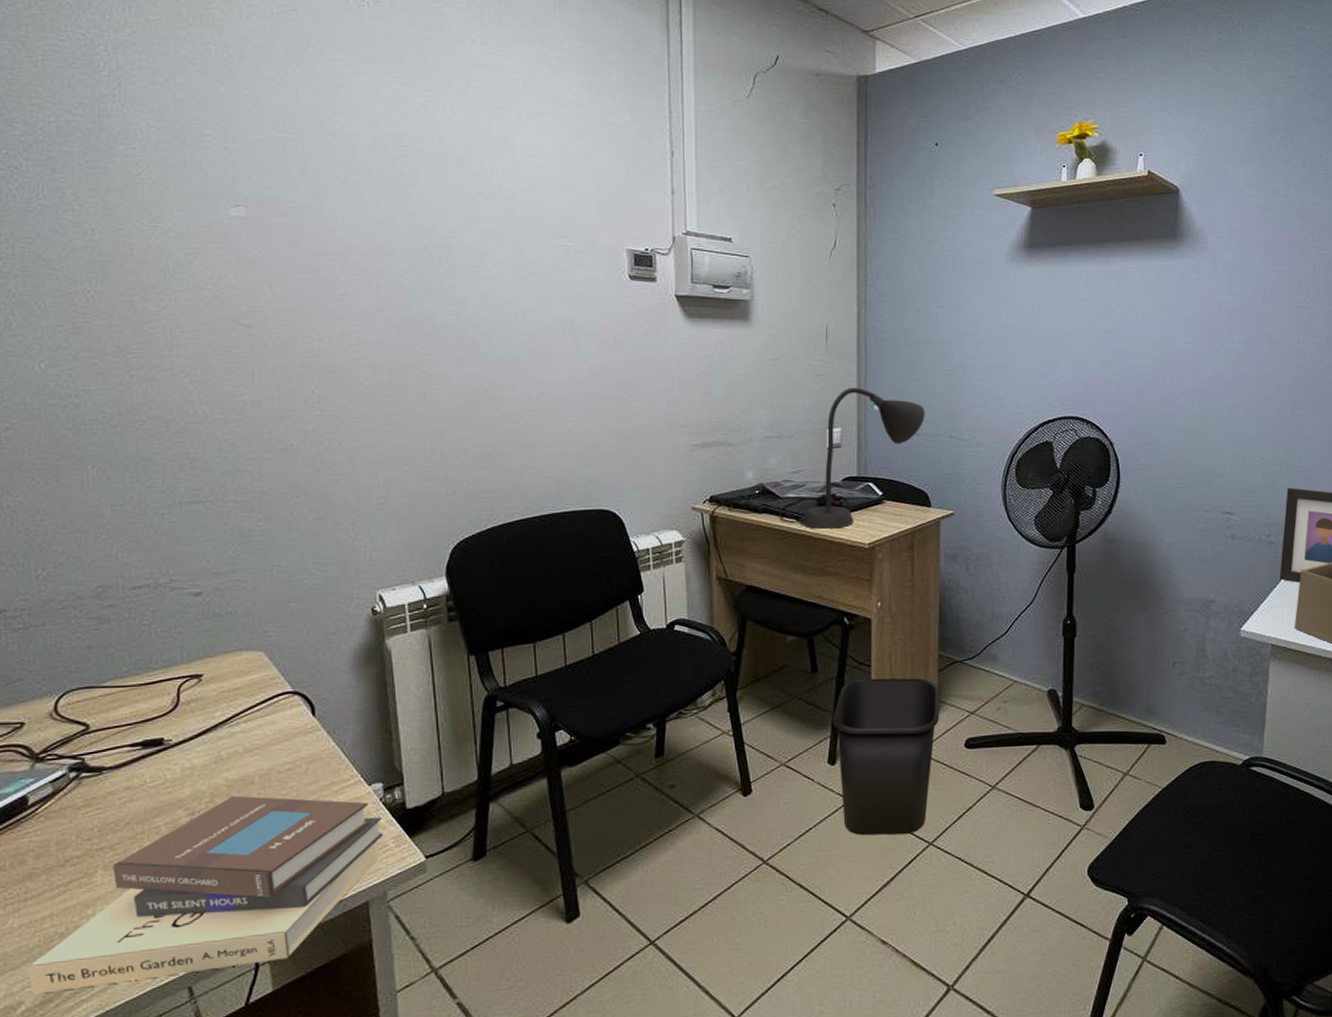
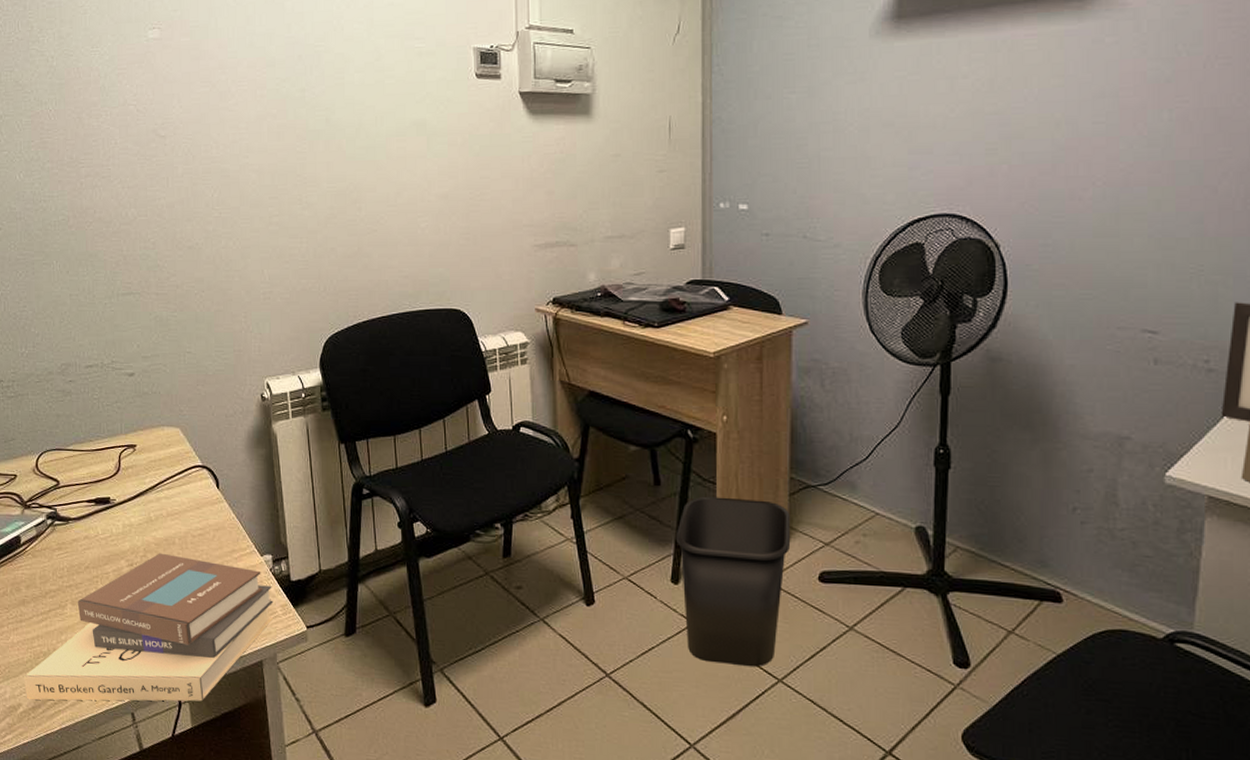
desk lamp: present [799,387,925,529] -> none [641,183,776,335]

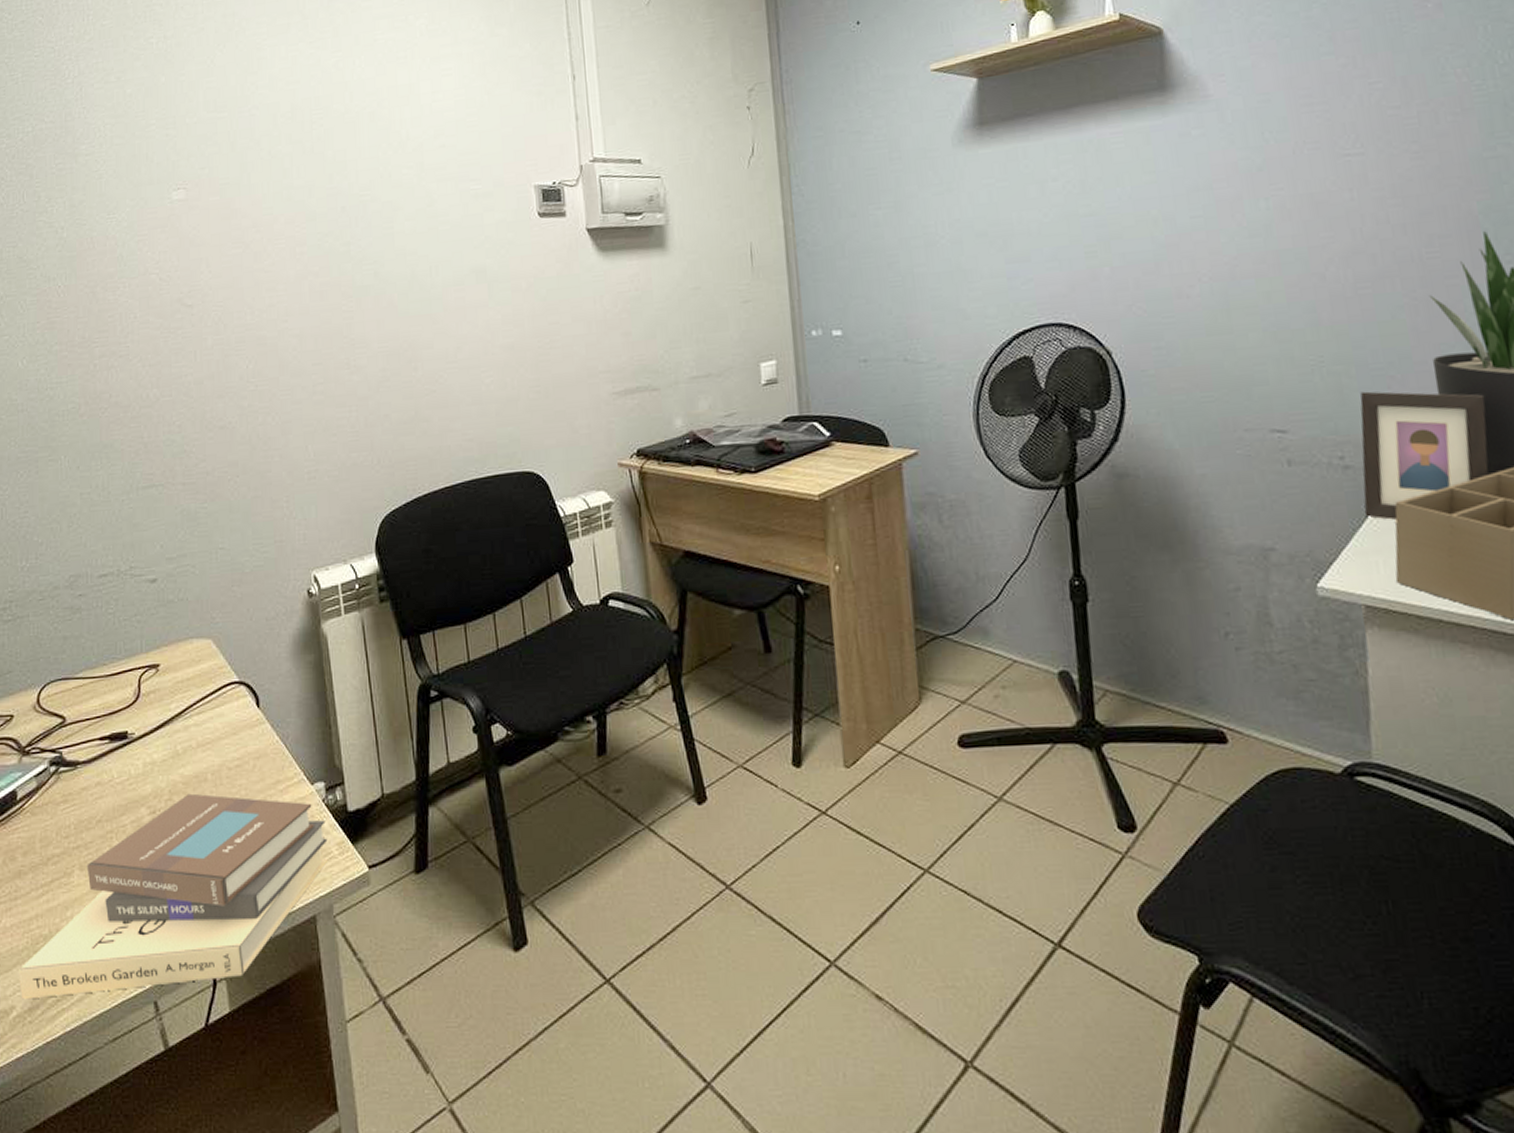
waste bin: present [675,496,791,667] -> none [793,658,924,858]

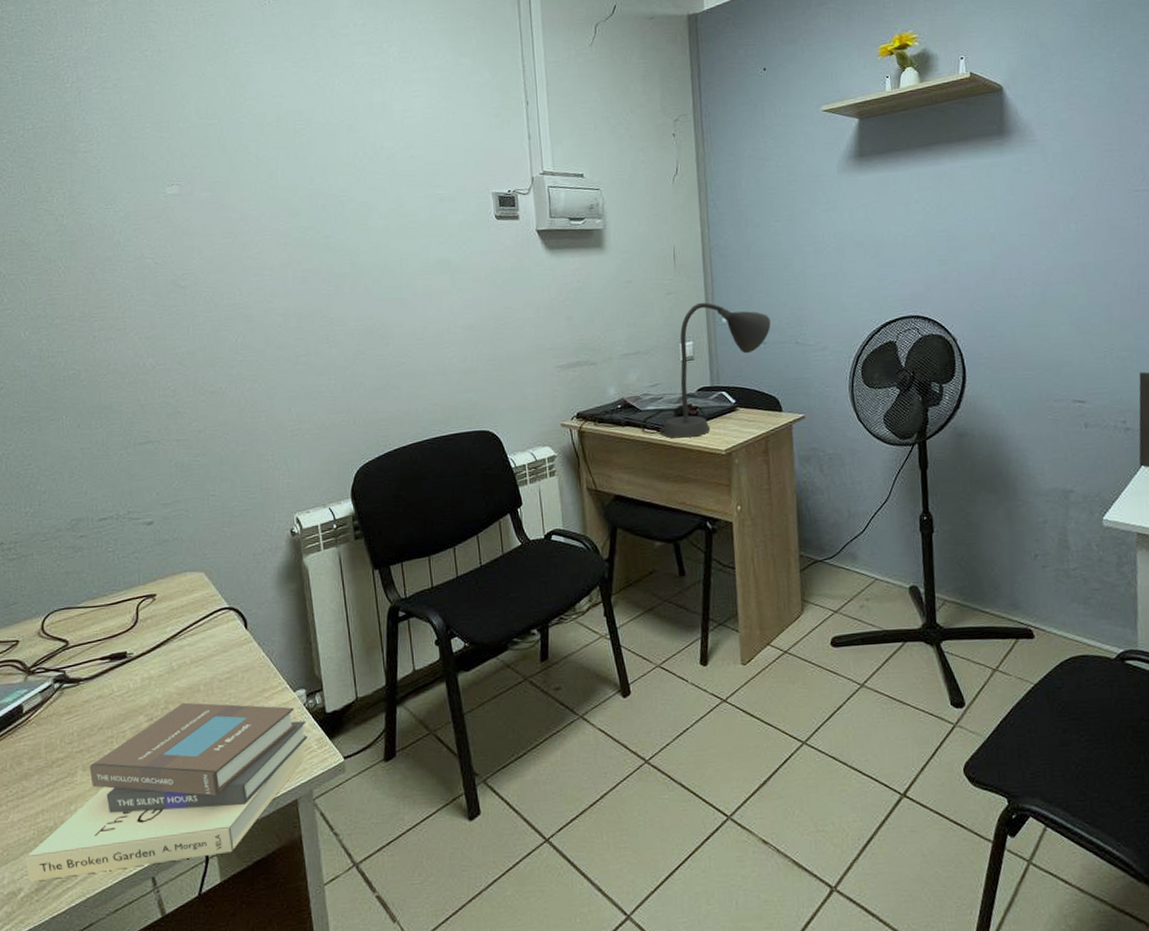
desk lamp: none [737,311,873,480] -> present [659,302,771,438]

